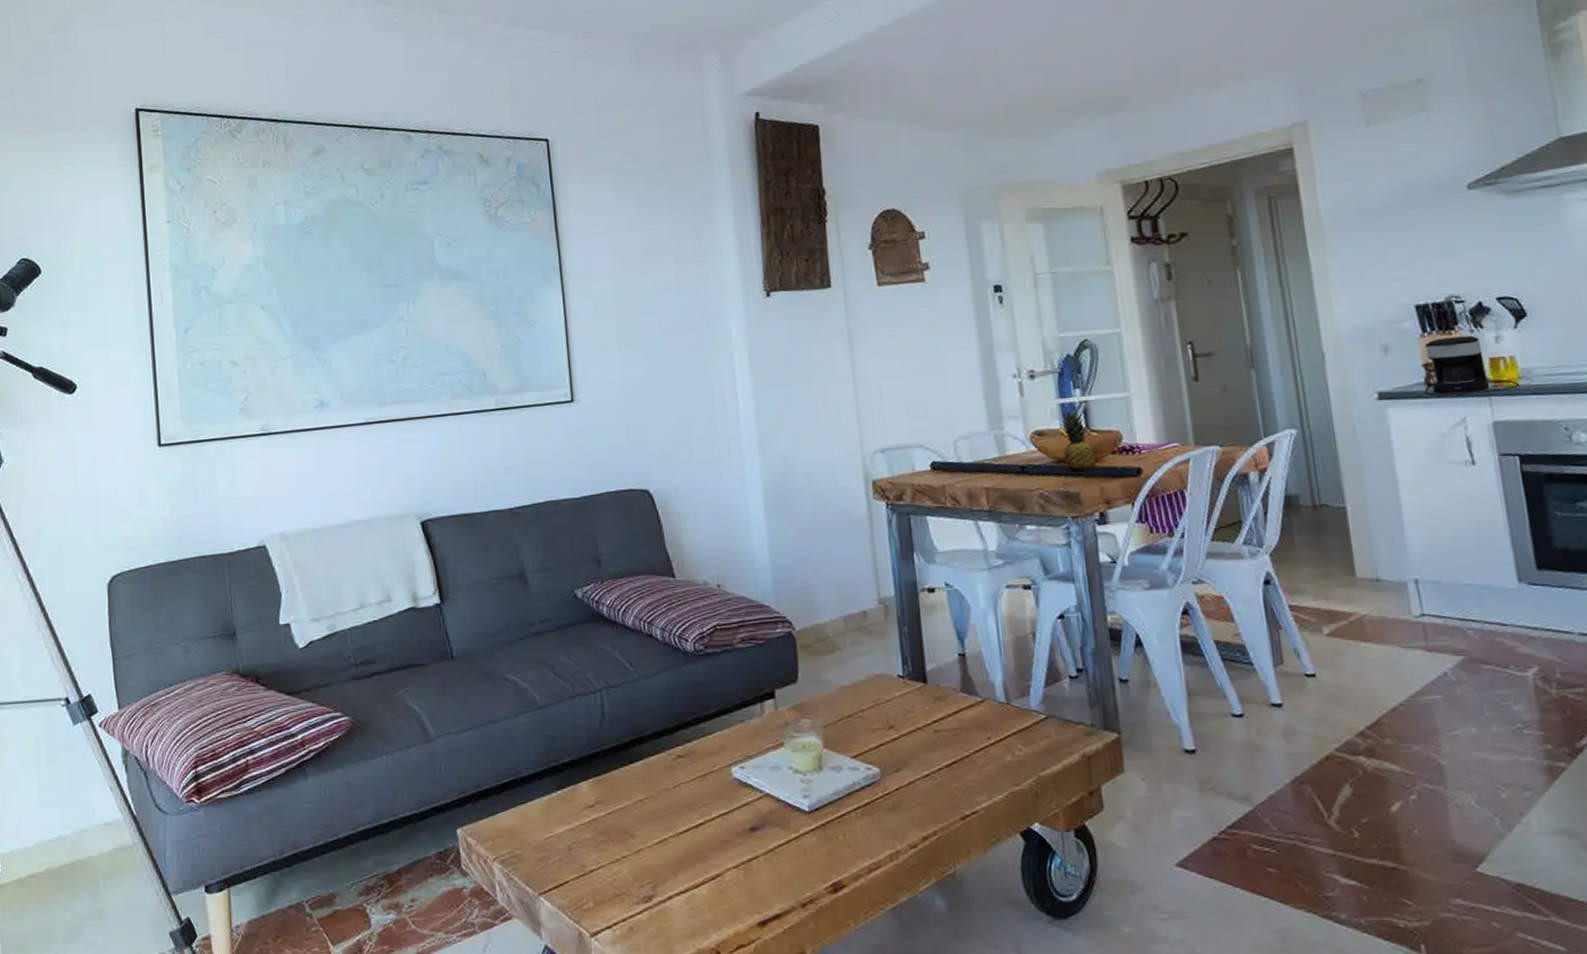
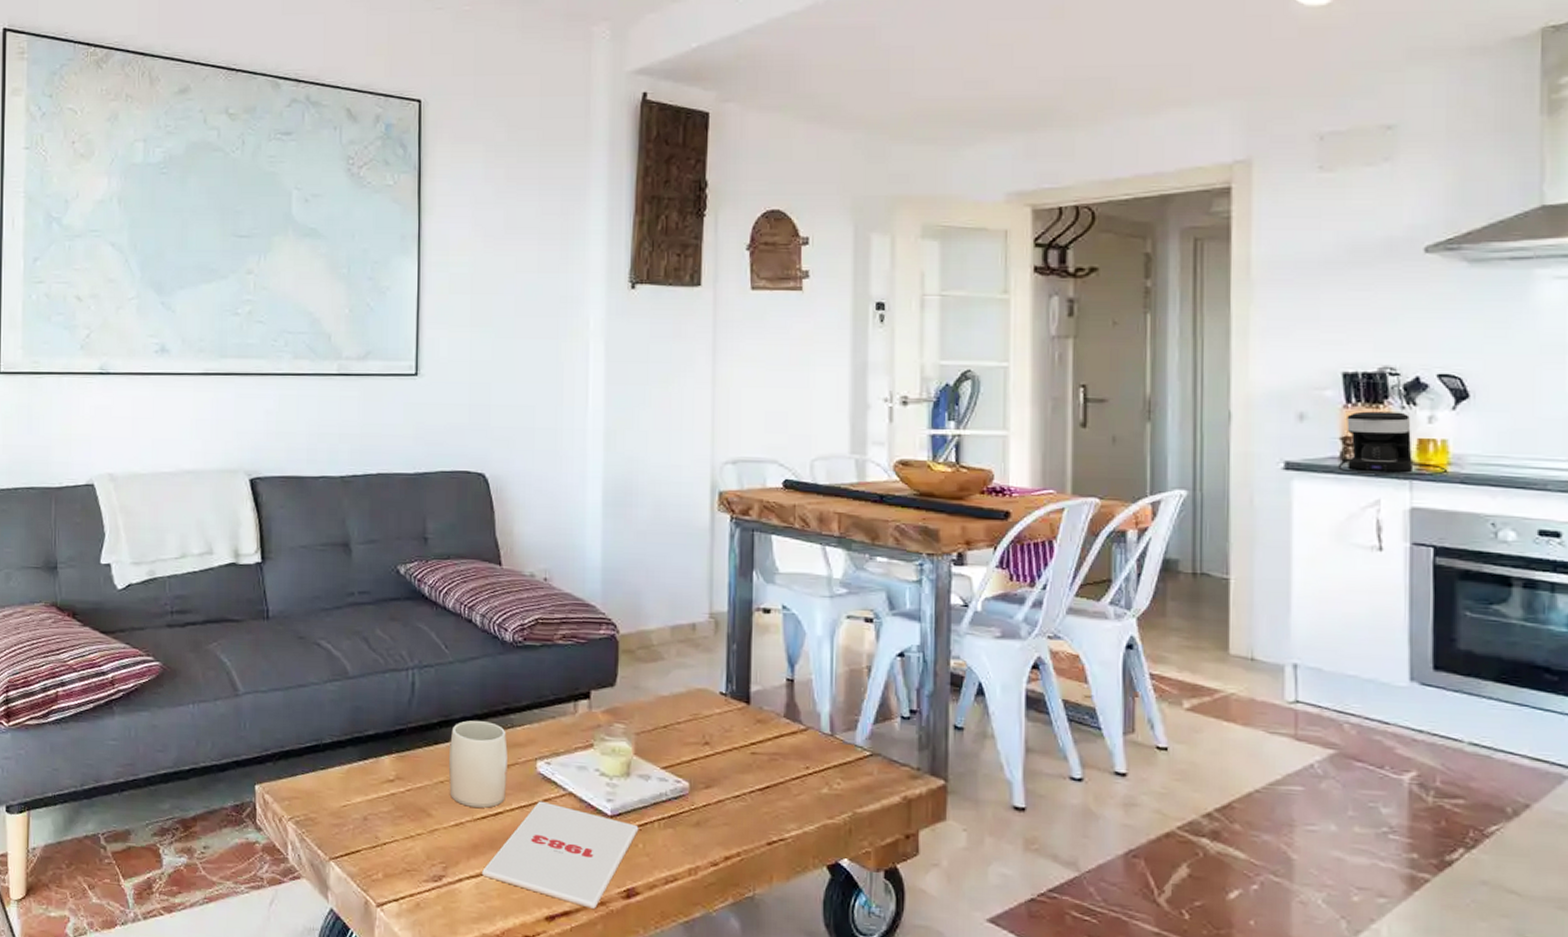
mug: none [644,733,705,822] -> present [448,720,508,808]
magazine: none [690,806,837,909] -> present [482,801,639,910]
fruit: present [1061,408,1096,473] -> none [927,441,961,509]

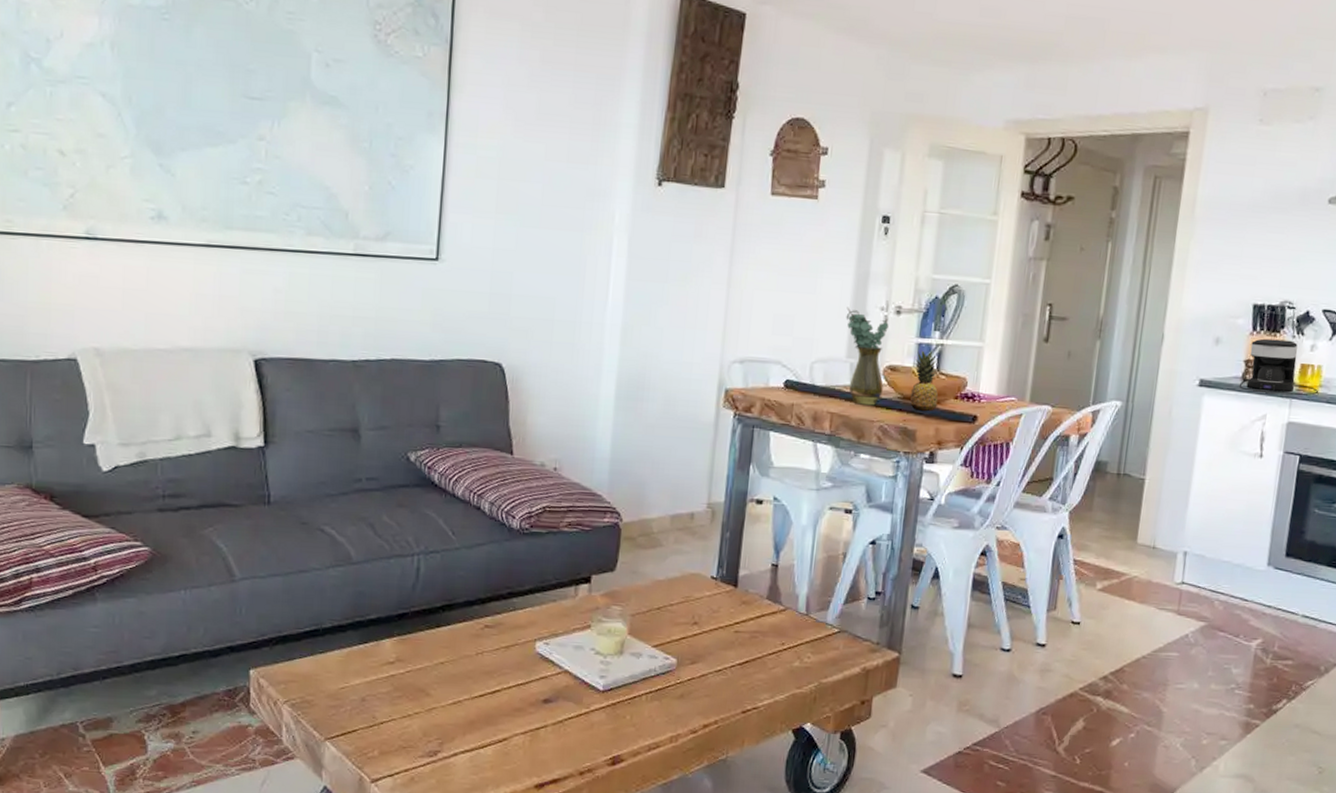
mug: present [448,720,508,808] -> none [449,603,509,687]
magazine: present [482,801,639,910] -> none [477,679,628,777]
vase: none [845,400,895,504] -> present [845,307,889,406]
fruit: none [927,441,961,509] -> present [909,350,939,412]

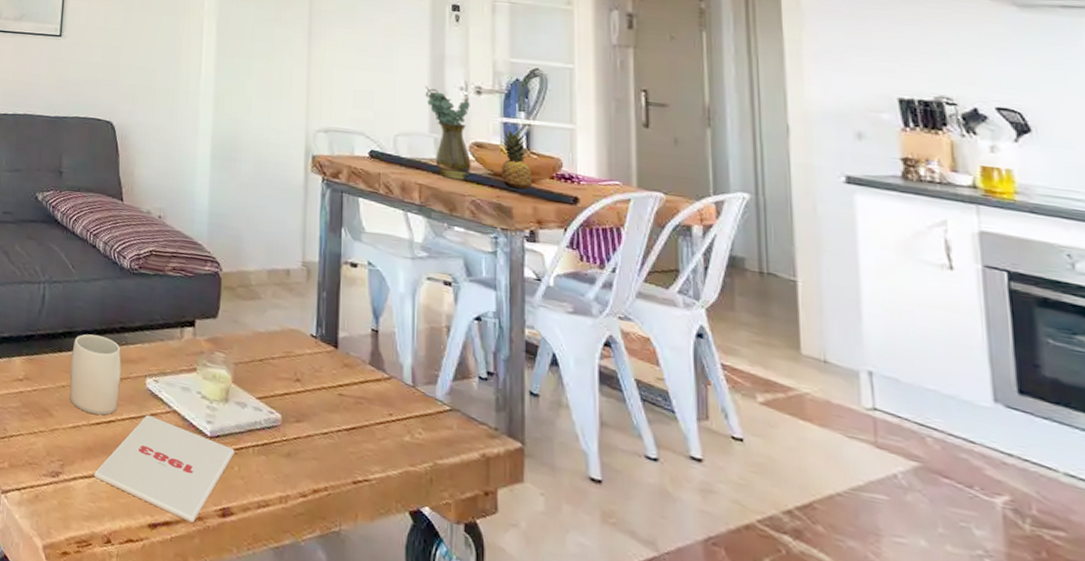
mug: none [449,603,509,687] -> present [69,334,122,416]
magazine: none [477,679,628,777] -> present [94,414,235,524]
coffee maker: present [1239,338,1319,396] -> none [900,135,1016,203]

